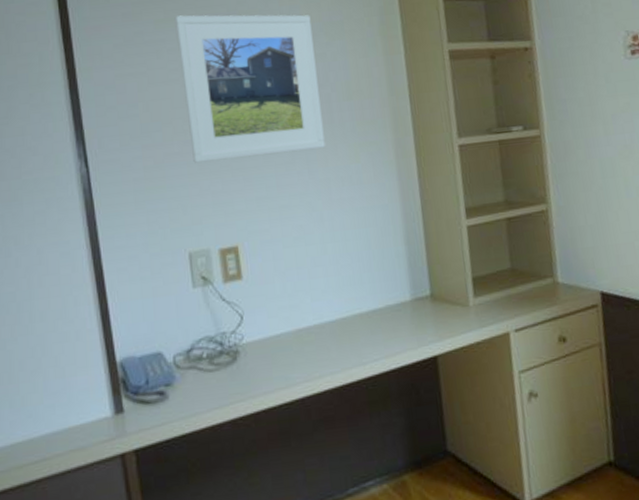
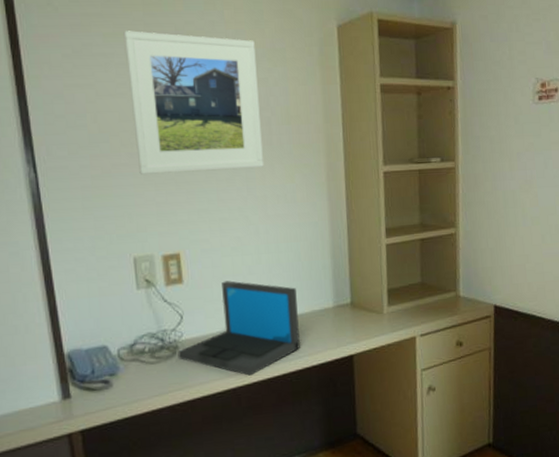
laptop: none [238,274,376,383] -> present [177,280,300,376]

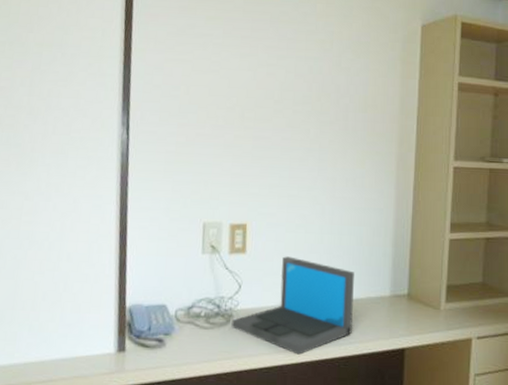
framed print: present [123,30,264,174] -> none [220,15,342,151]

